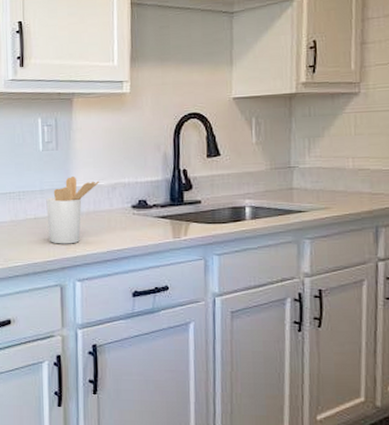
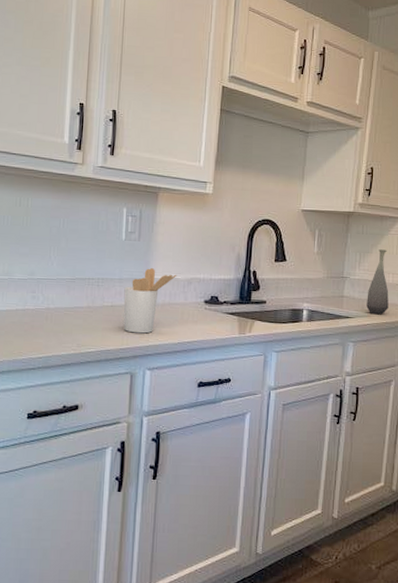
bottle: none [322,131,351,206] -> present [366,249,389,315]

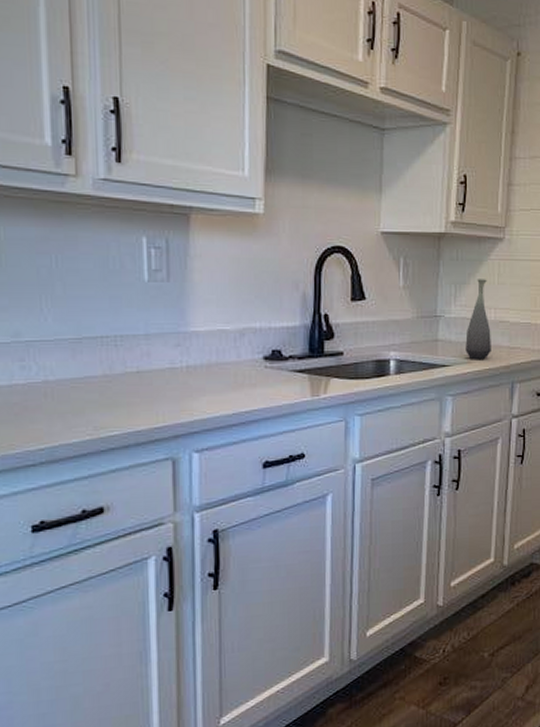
utensil holder: present [123,268,177,334] -> none [153,318,225,406]

